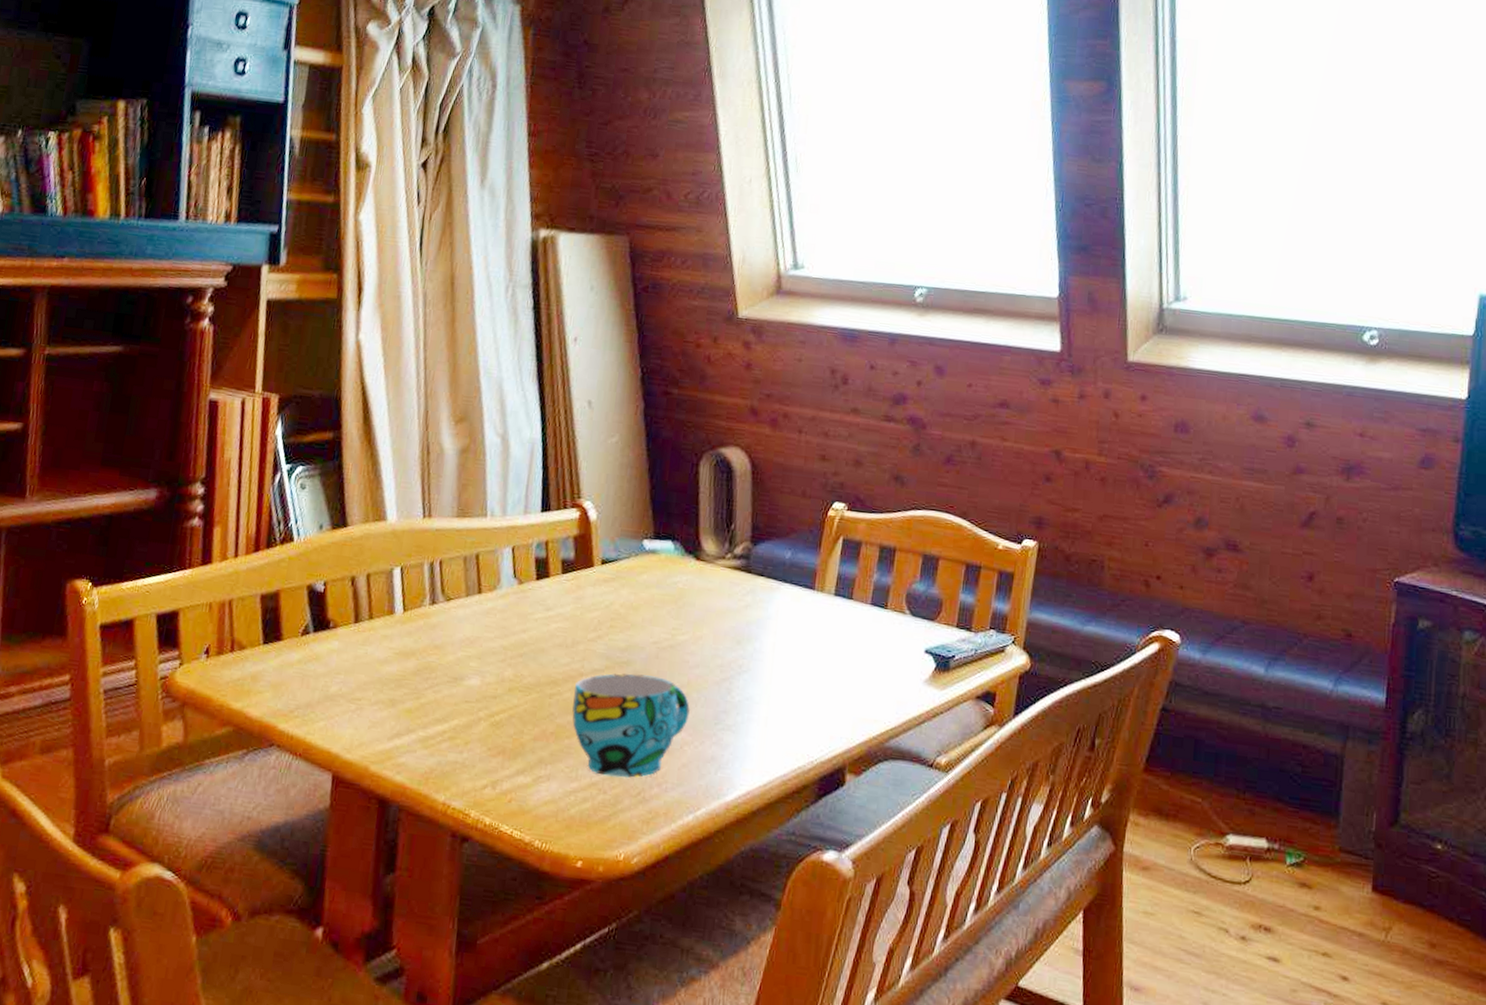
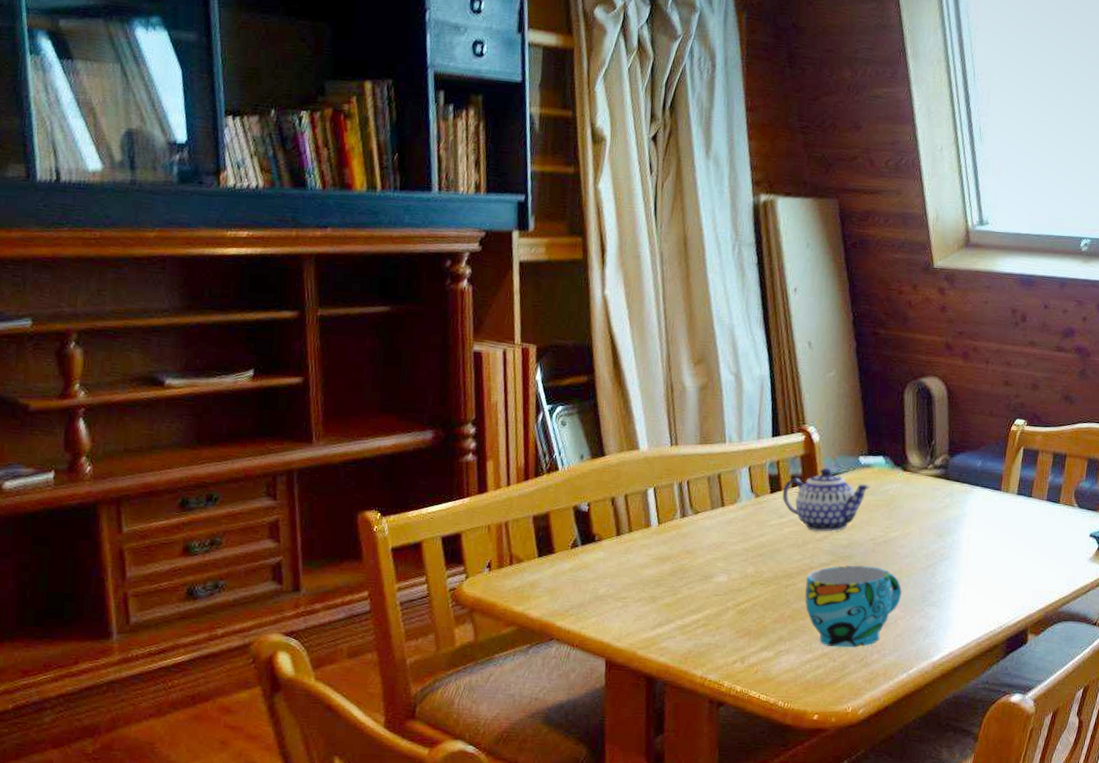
teapot: none [550,551,656,631] -> present [782,467,870,532]

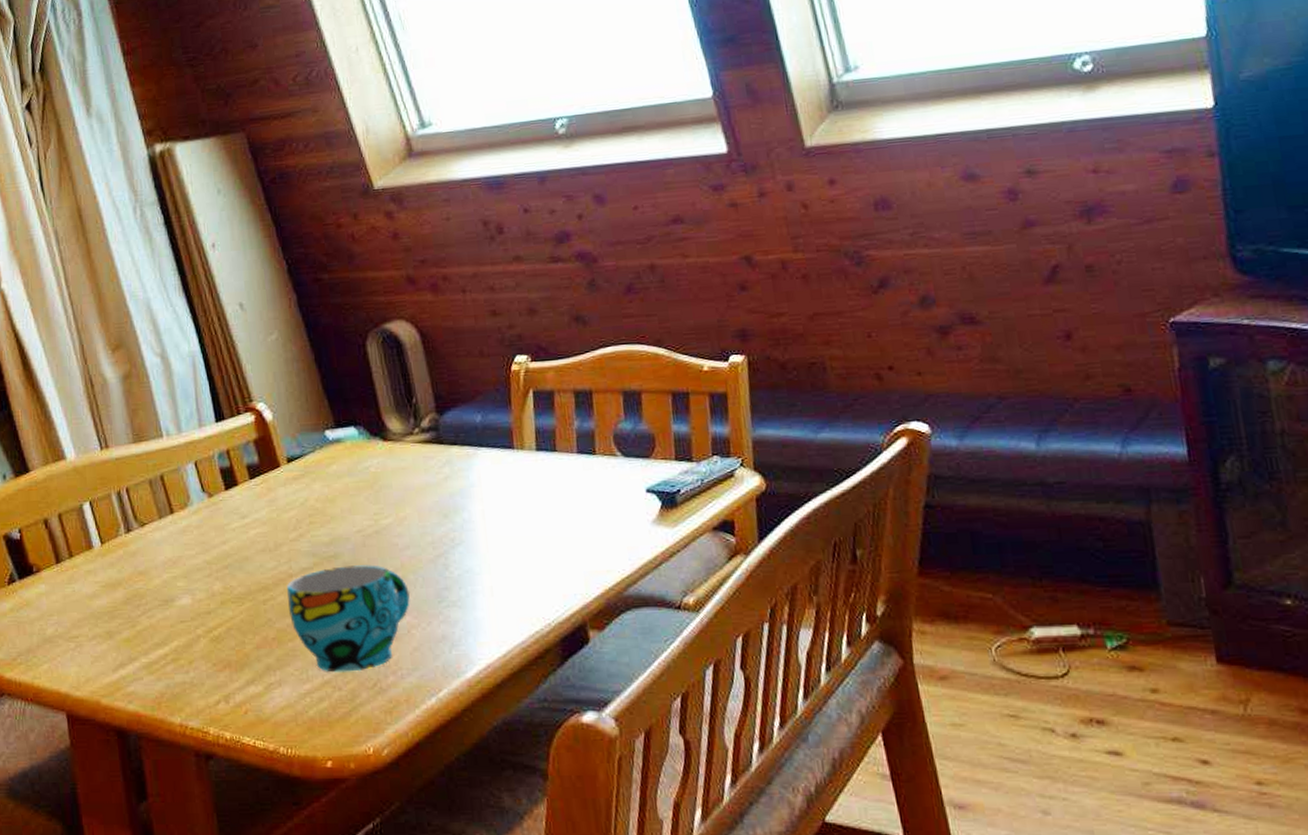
teapot: present [782,467,870,532] -> none [239,450,346,531]

